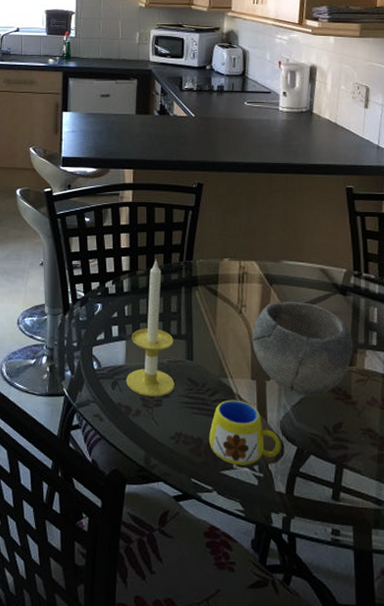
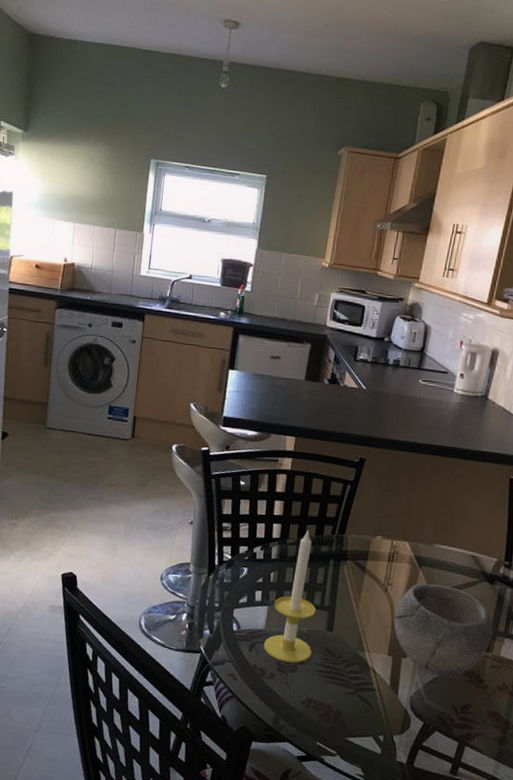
mug: present [208,400,281,477] -> none [338,672,409,747]

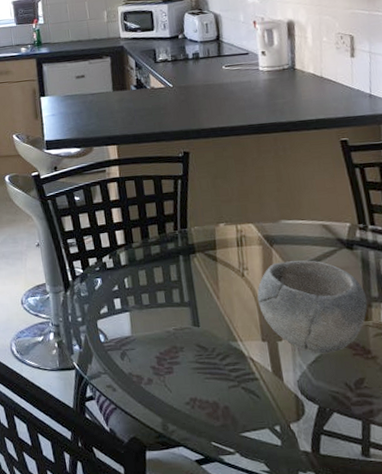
candle: present [263,529,316,664] -> none [133,230,184,365]

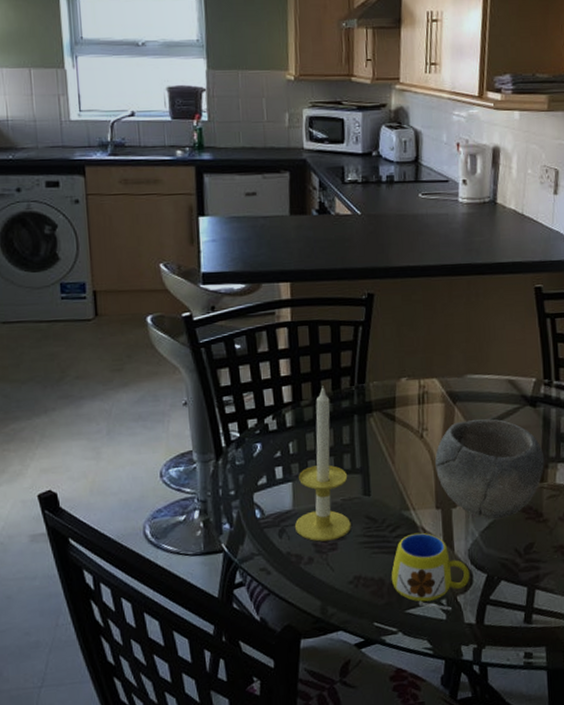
candle: none [133,230,184,365] -> present [294,386,351,542]
mug: none [224,362,302,437] -> present [391,532,470,610]

